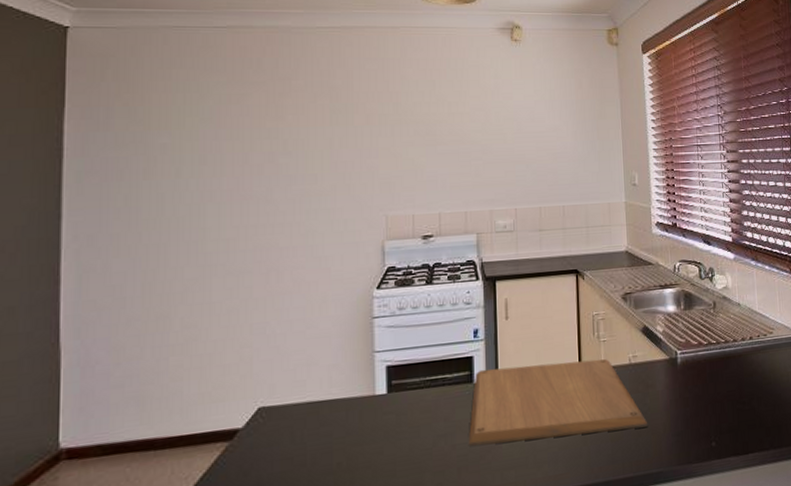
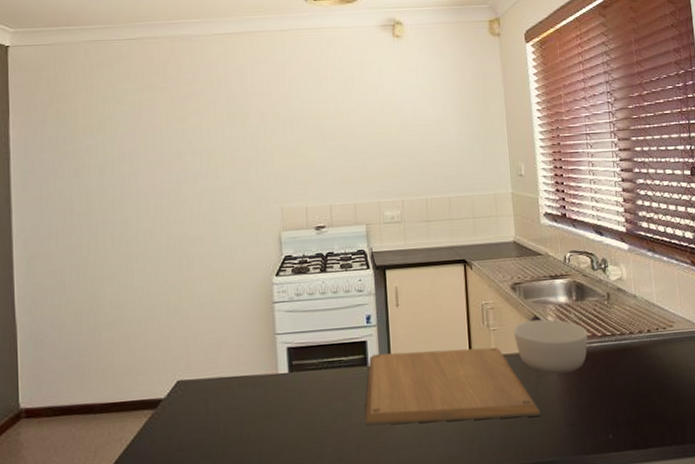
bowl: none [623,329,695,385] -> present [513,319,588,375]

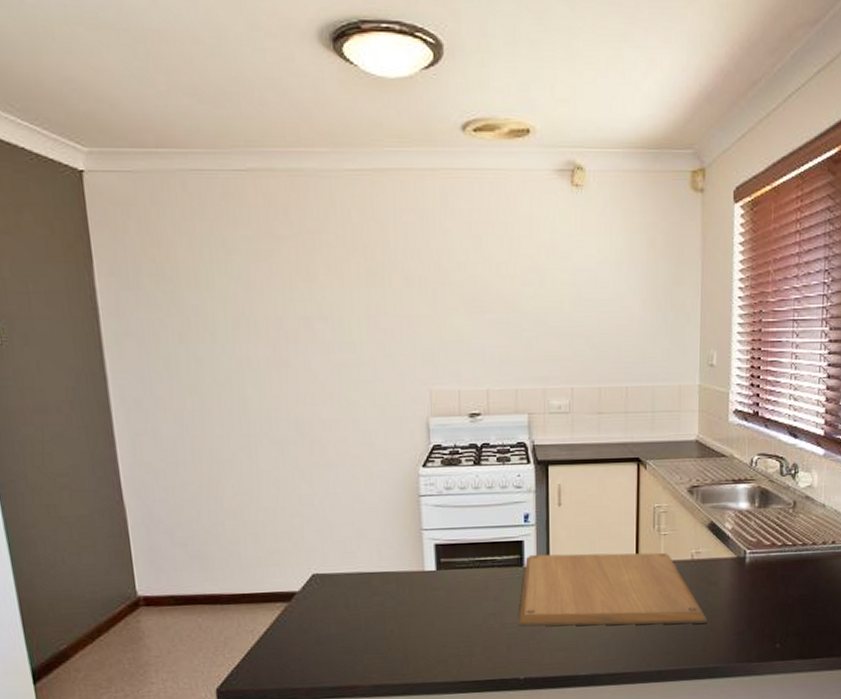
bowl: present [513,319,588,375] -> none [686,525,767,583]

